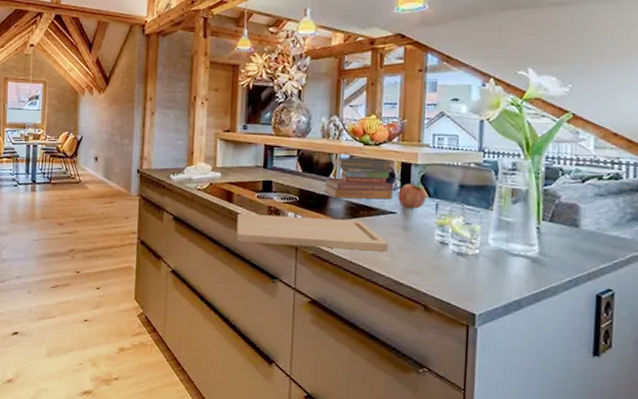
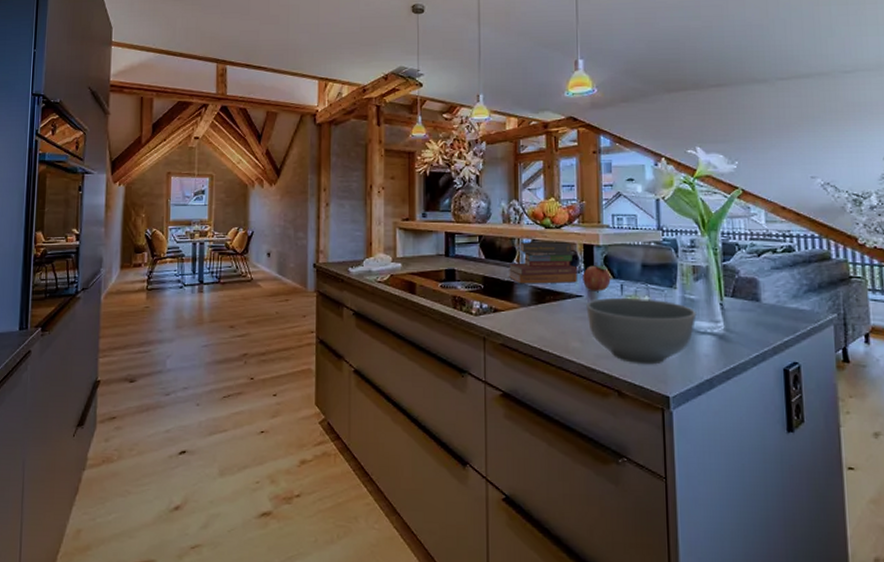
cutting board: present [236,213,388,252] -> none [421,304,577,337]
bowl: none [399,216,511,283] -> present [586,297,697,365]

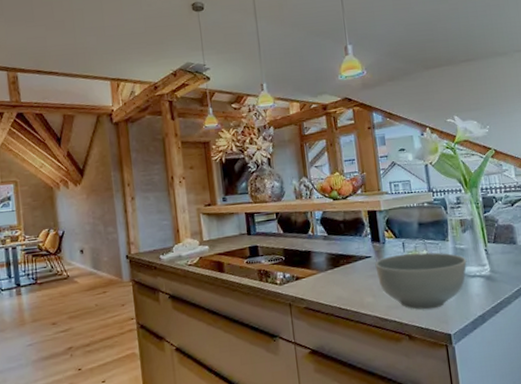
books: present [509,242,577,284] -> none [305,210,366,252]
fruit: present [583,262,611,291] -> none [369,226,394,252]

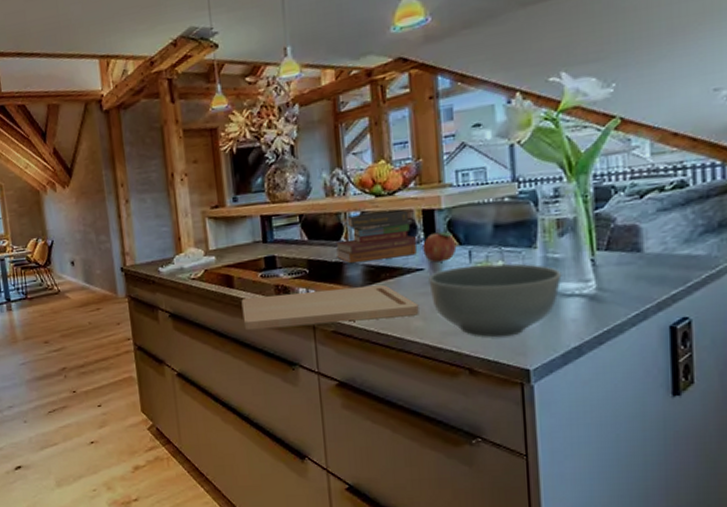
cutting board: none [230,269,370,309] -> present [241,285,419,331]
books: none [305,210,366,252] -> present [336,210,417,264]
fruit: none [369,226,394,252] -> present [423,229,457,263]

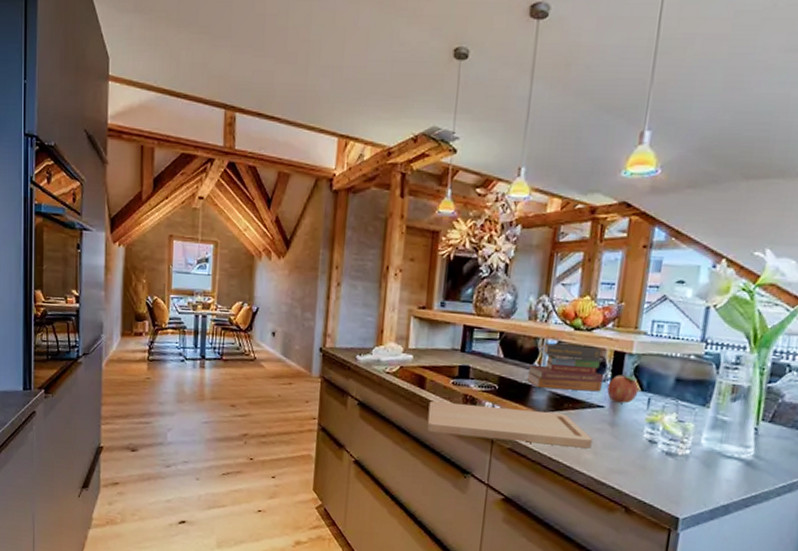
bowl: present [428,263,562,338] -> none [605,411,727,485]

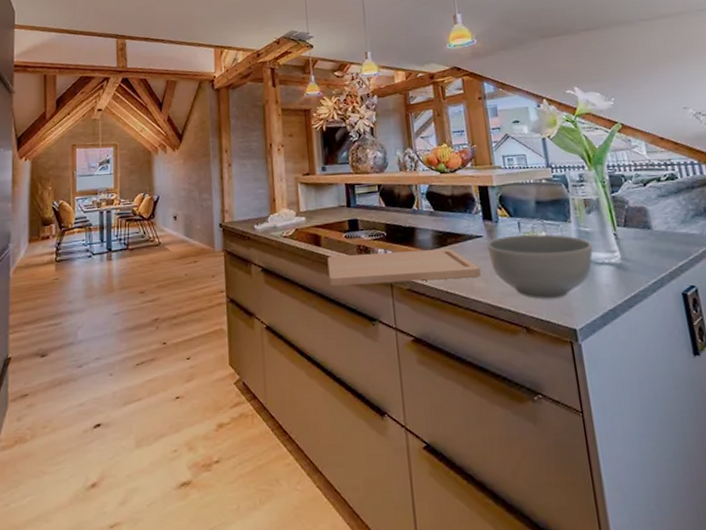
books: present [527,343,604,392] -> none [409,185,476,229]
bowl: none [605,411,727,485] -> present [487,234,593,299]
fruit: present [607,372,639,404] -> none [480,203,508,231]

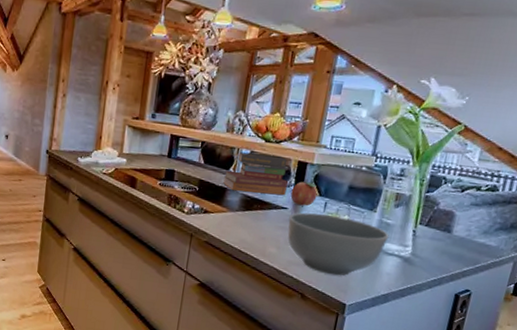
cutting board: present [327,249,481,287] -> none [136,198,277,244]
books: none [409,185,476,229] -> present [223,152,289,196]
fruit: none [480,203,508,231] -> present [290,179,318,207]

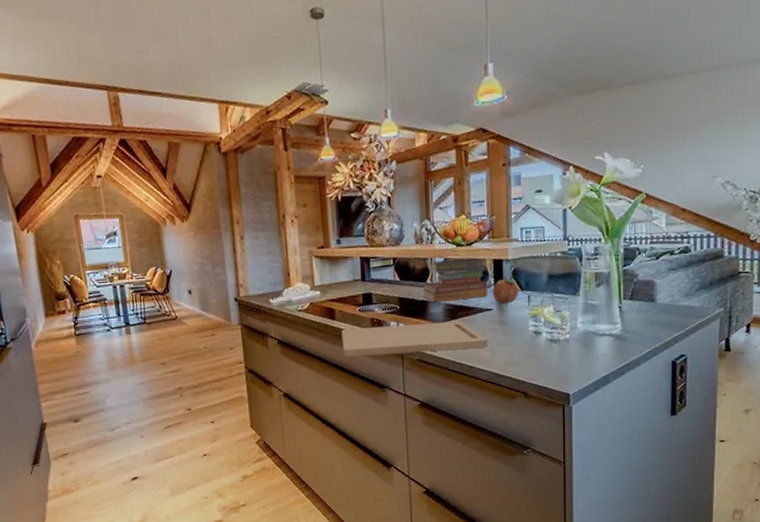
cutting board: none [136,198,277,244] -> present [341,321,488,357]
bowl: present [287,212,390,276] -> none [496,307,597,368]

